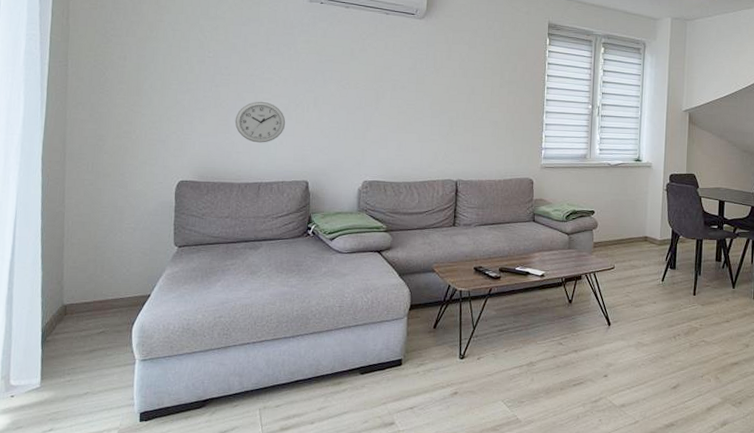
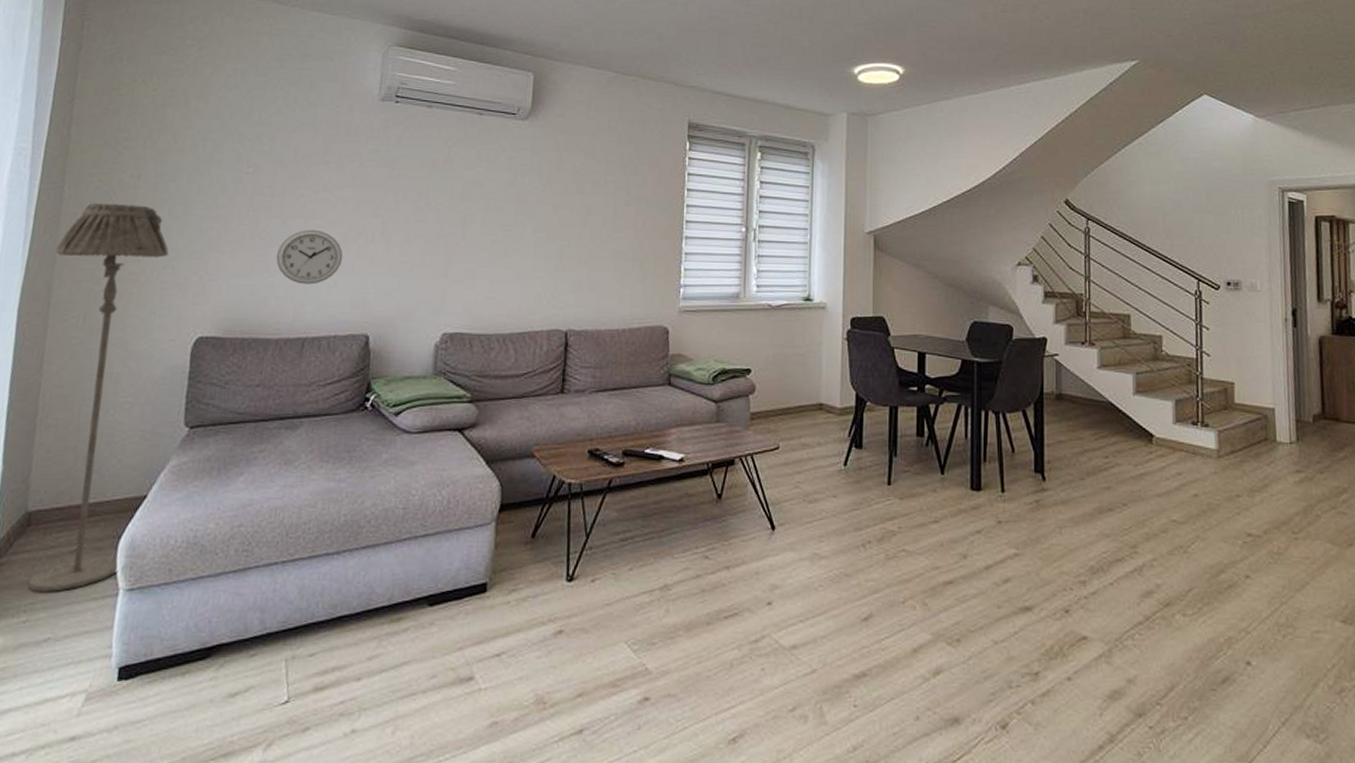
floor lamp: none [66,78,153,361] -> present [27,202,169,592]

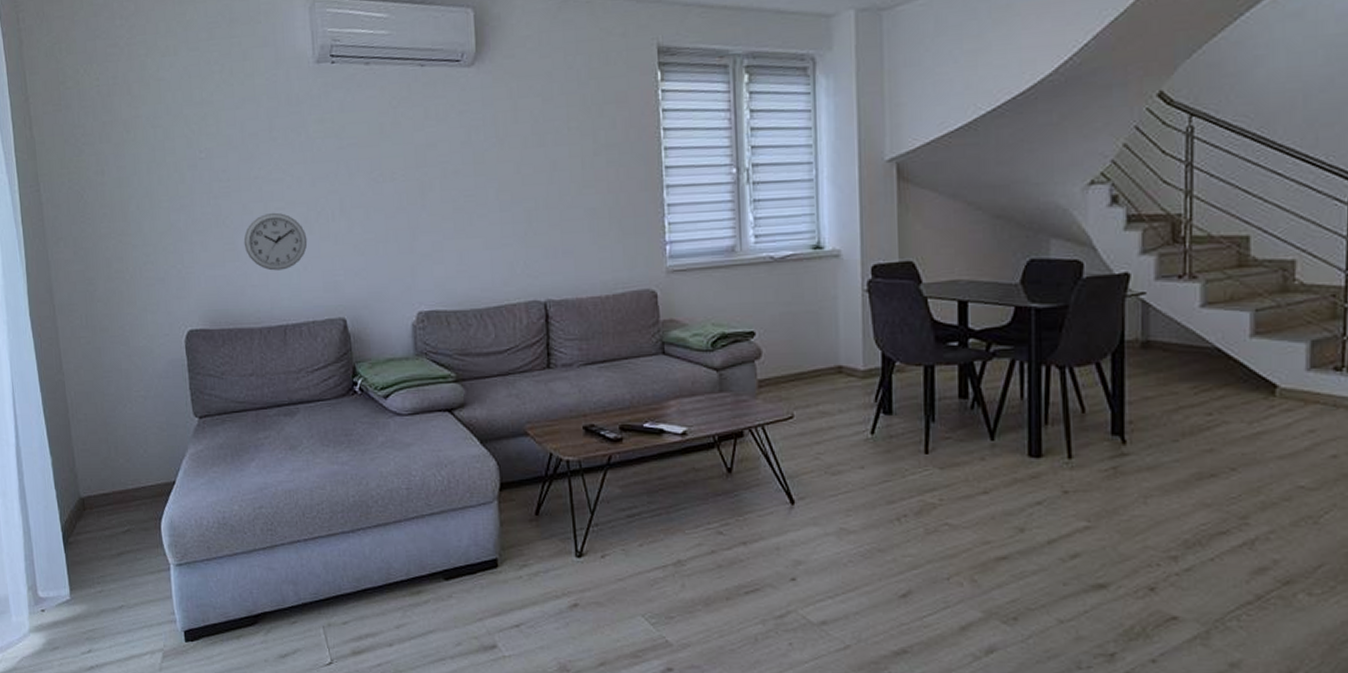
floor lamp: present [27,202,169,592] -> none [47,202,166,567]

